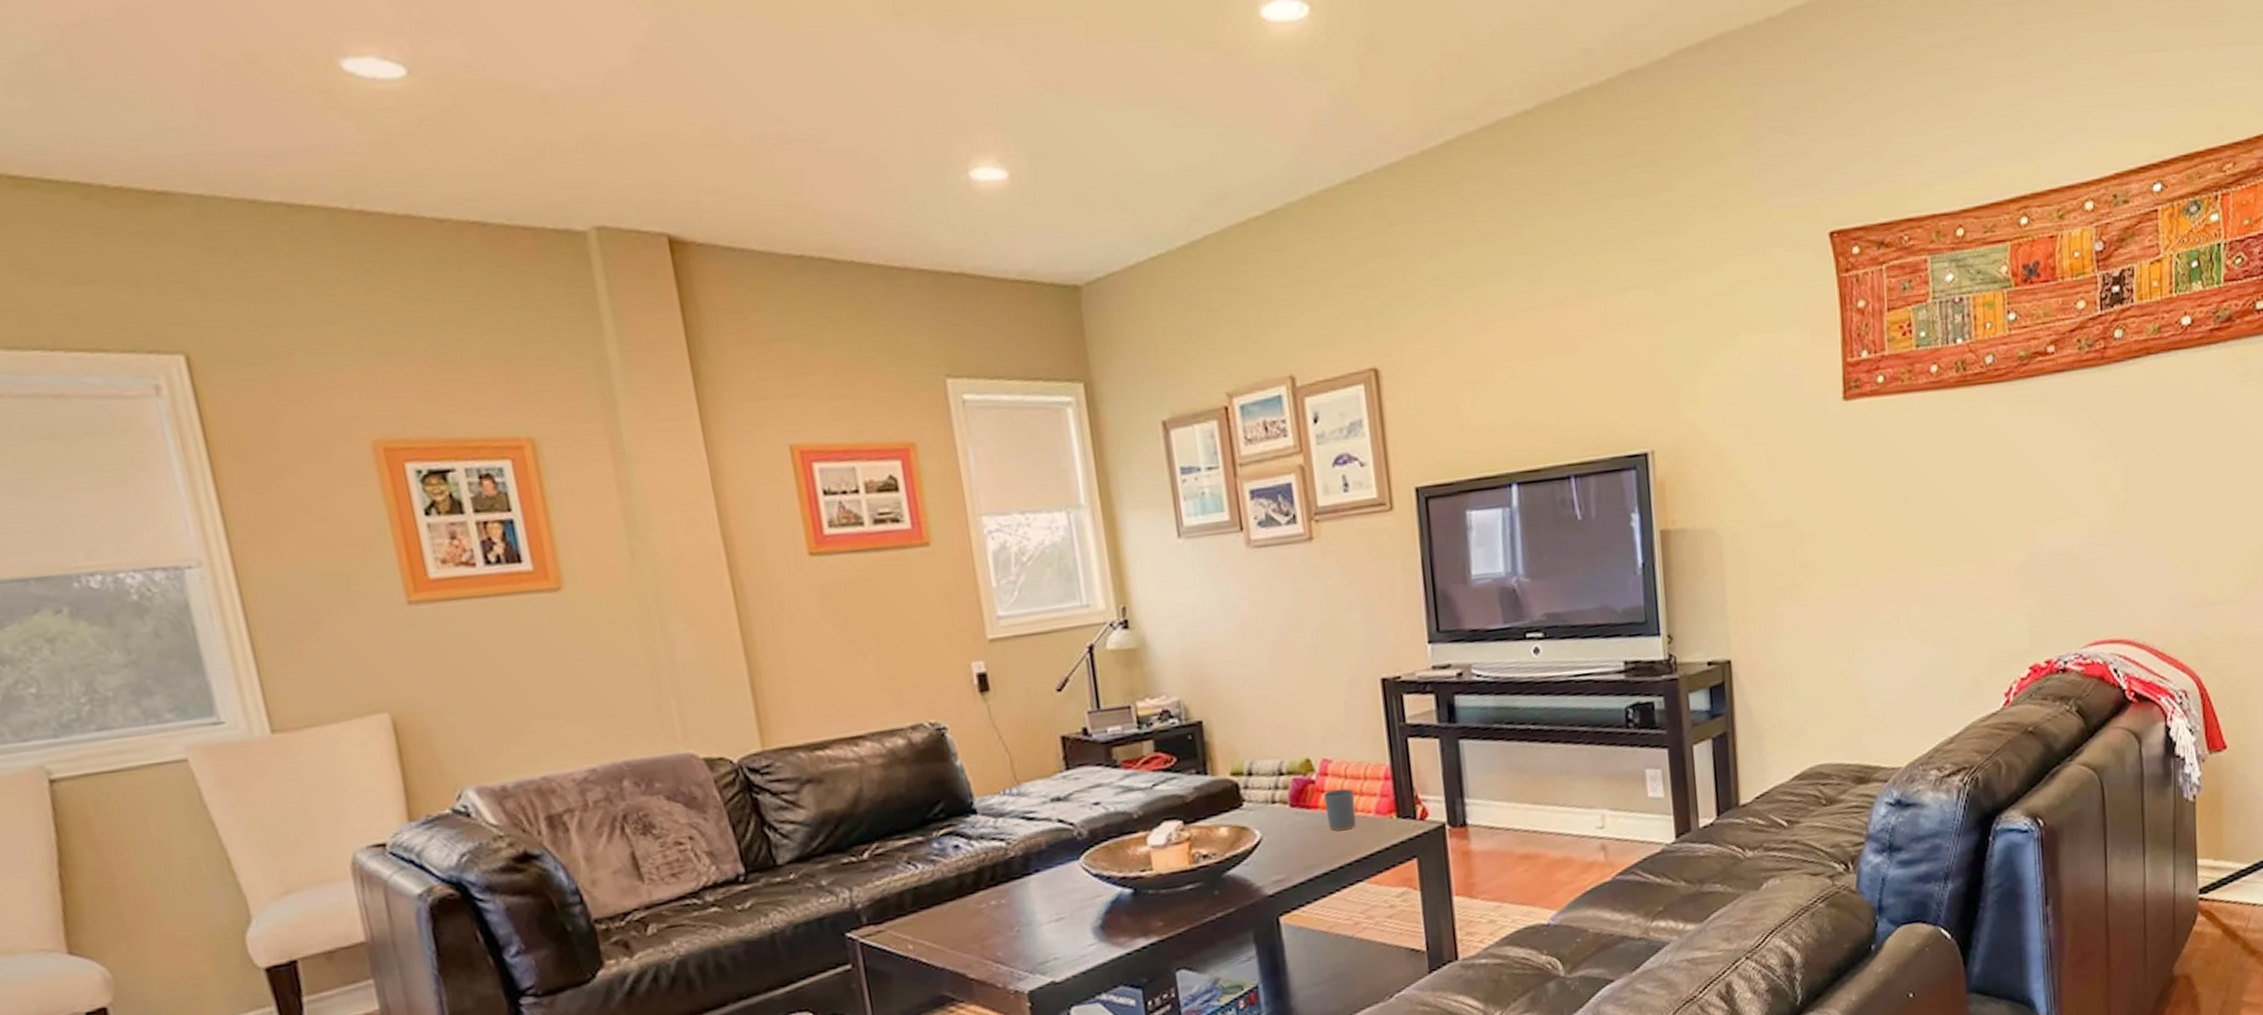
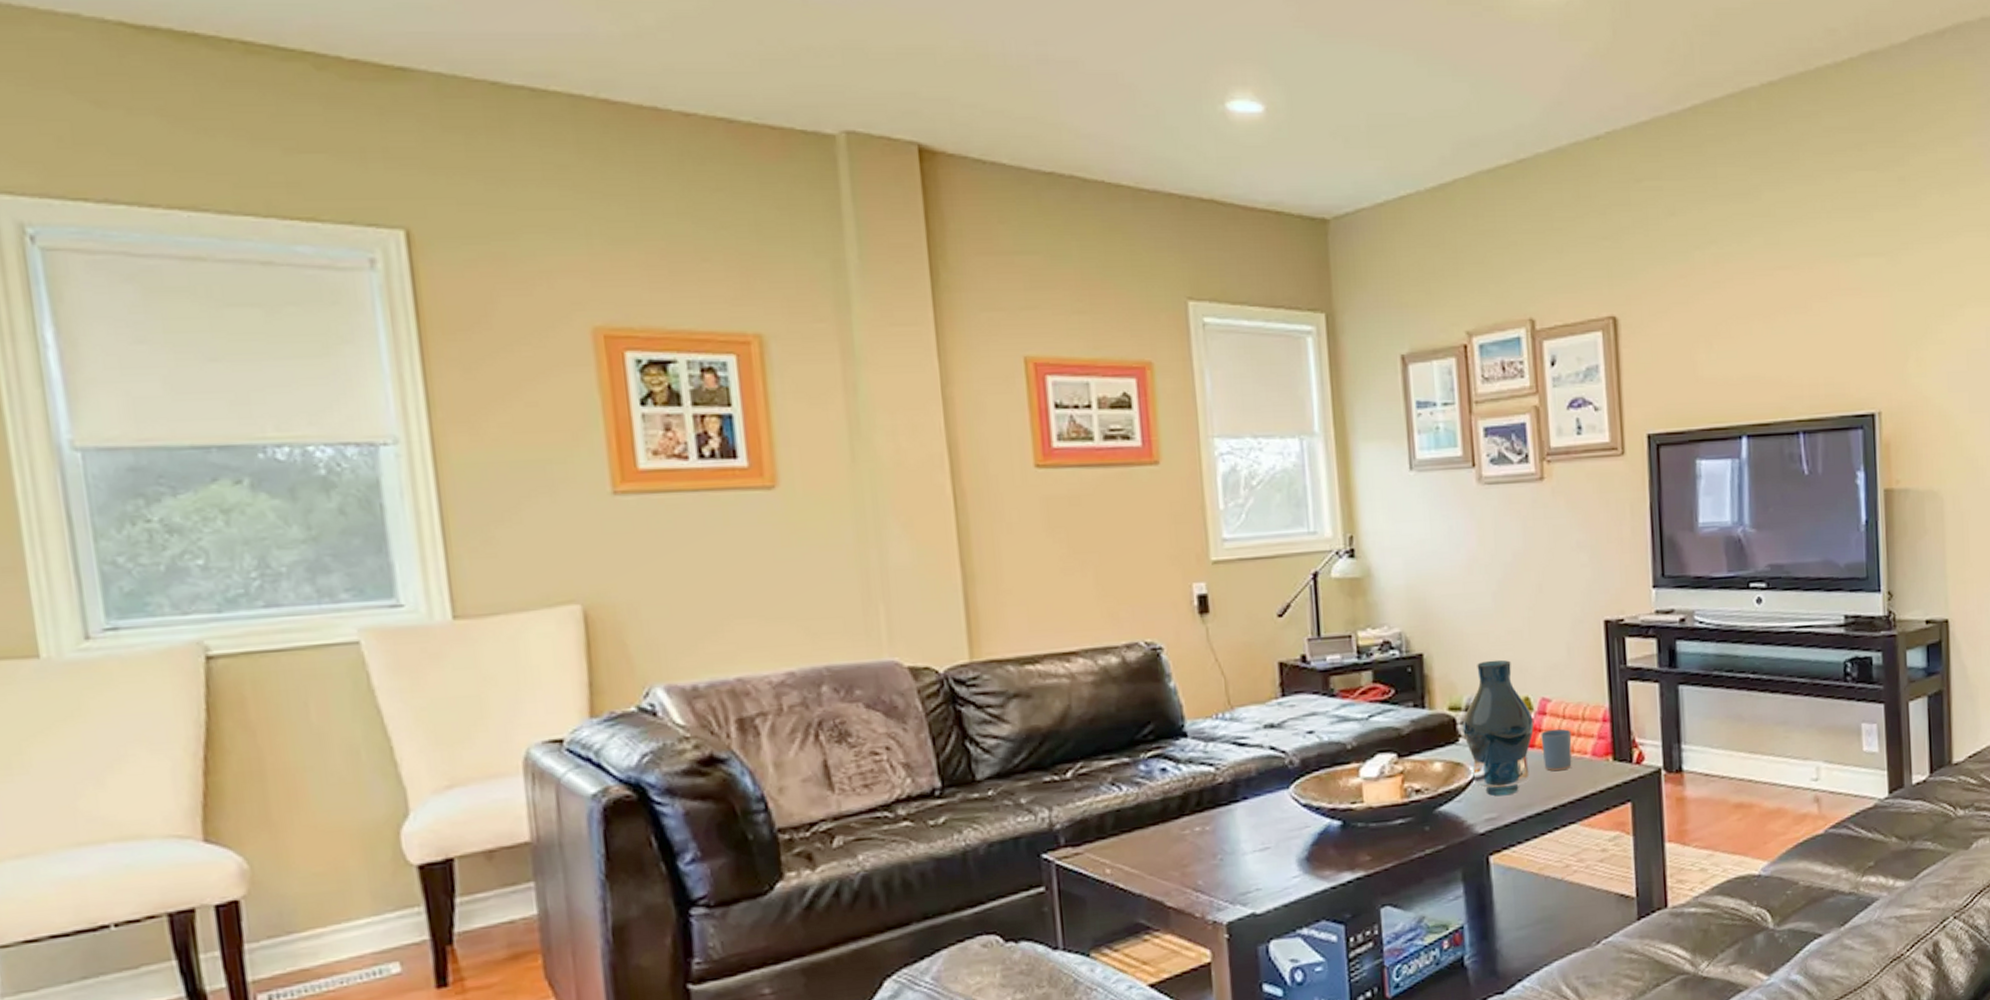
vase: none [1245,723,1316,858] -> present [1462,659,1534,796]

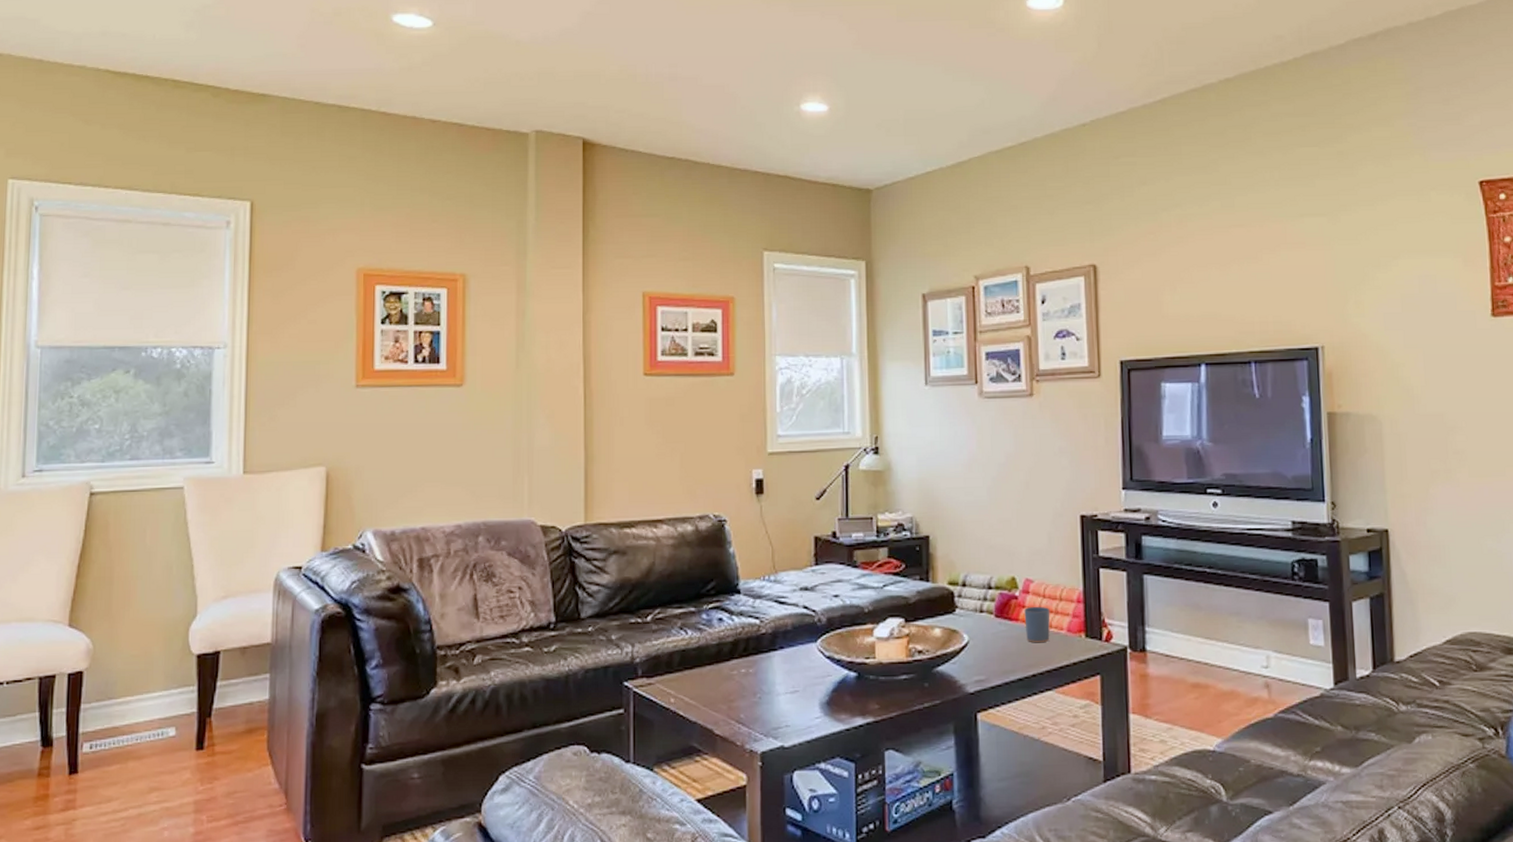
vase: present [1462,659,1534,796] -> none [959,544,1018,662]

